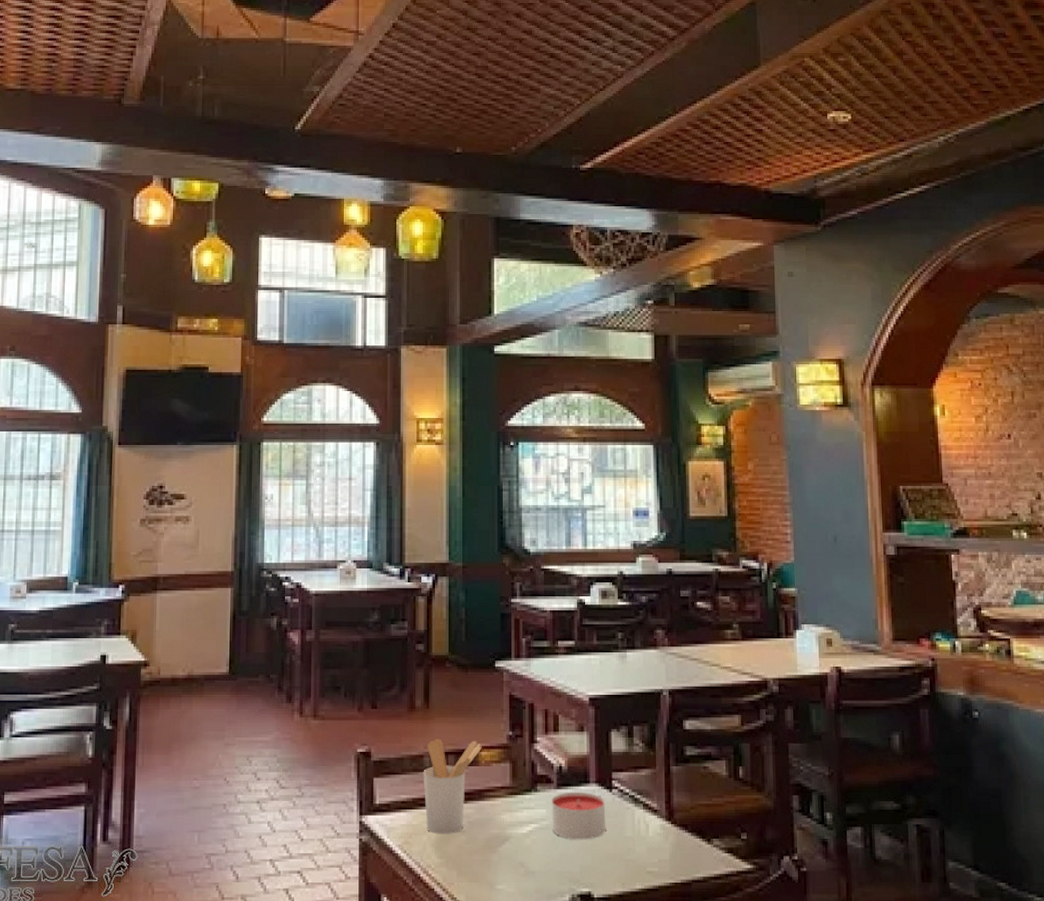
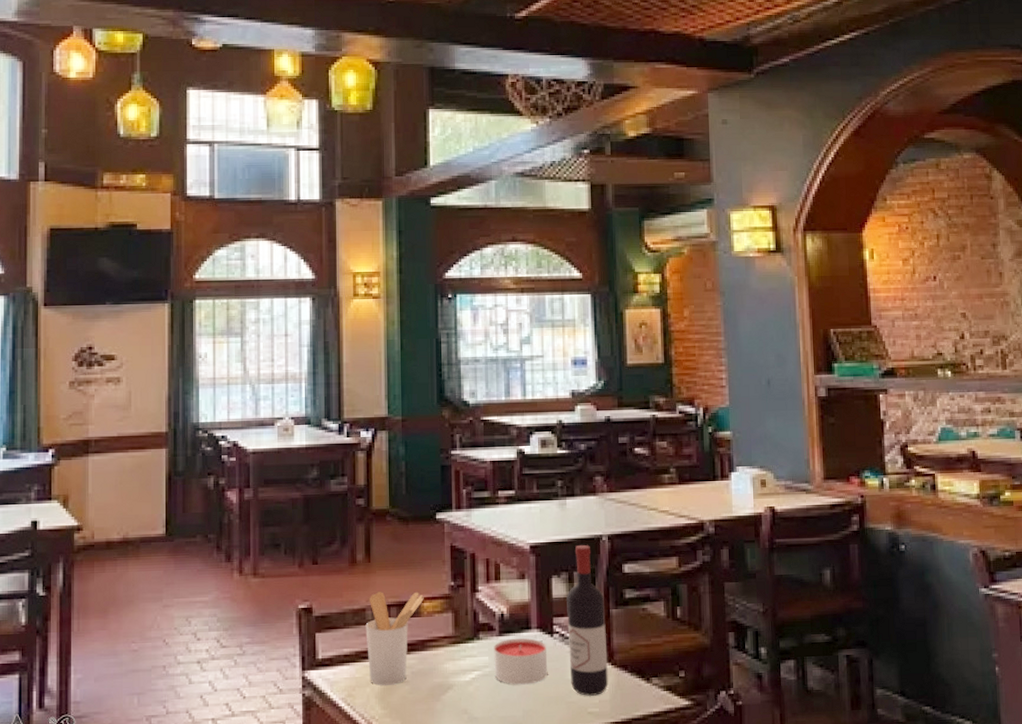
wine bottle: none [626,698,668,856] -> present [567,544,608,697]

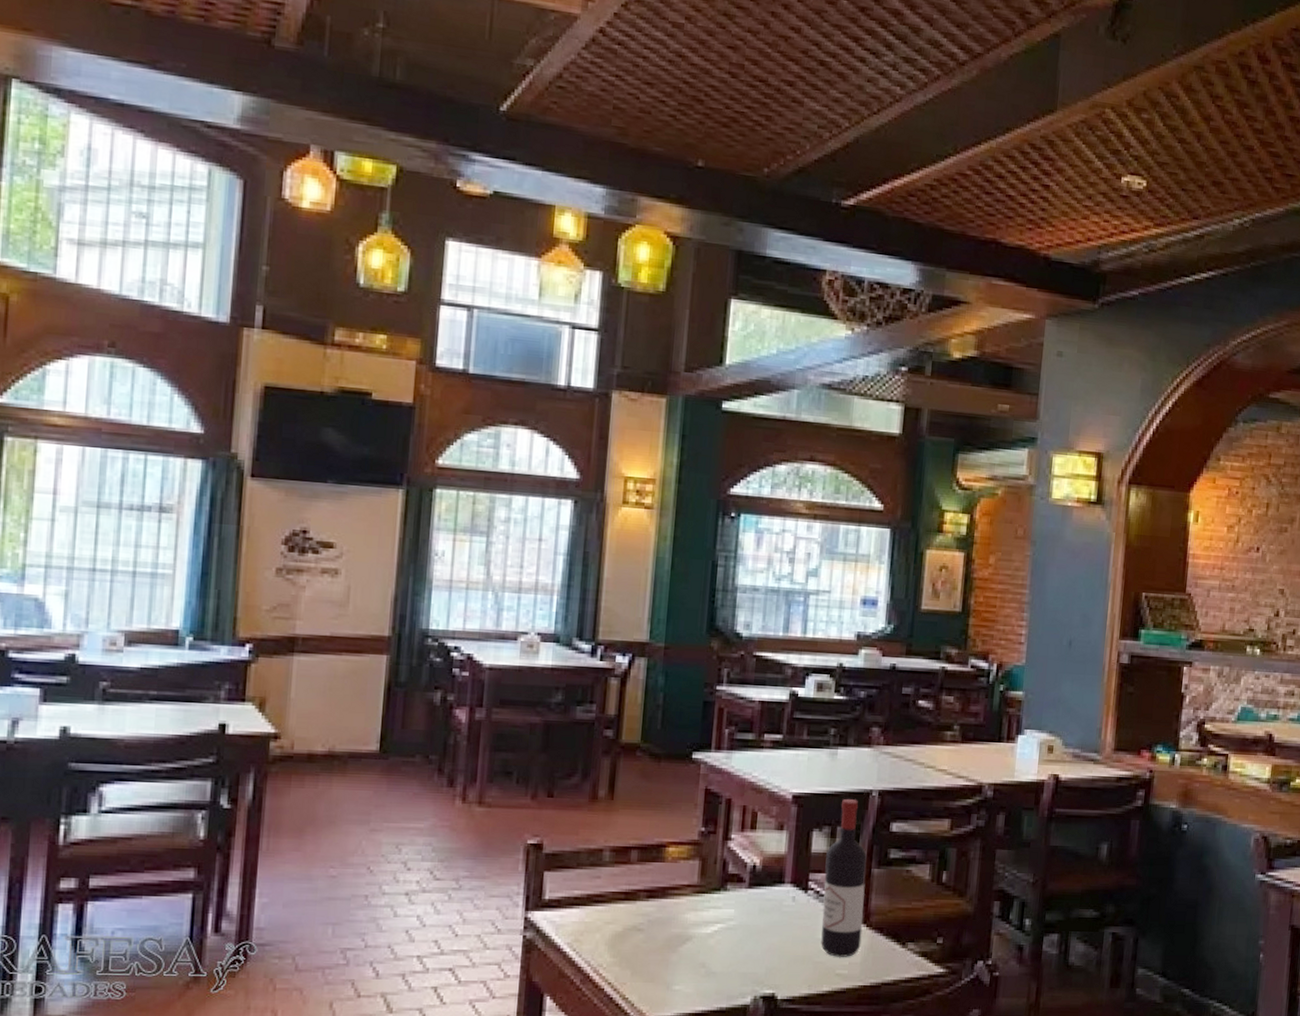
utensil holder: present [365,592,424,685] -> none [600,832,670,932]
candle: present [494,638,548,685] -> none [739,892,799,941]

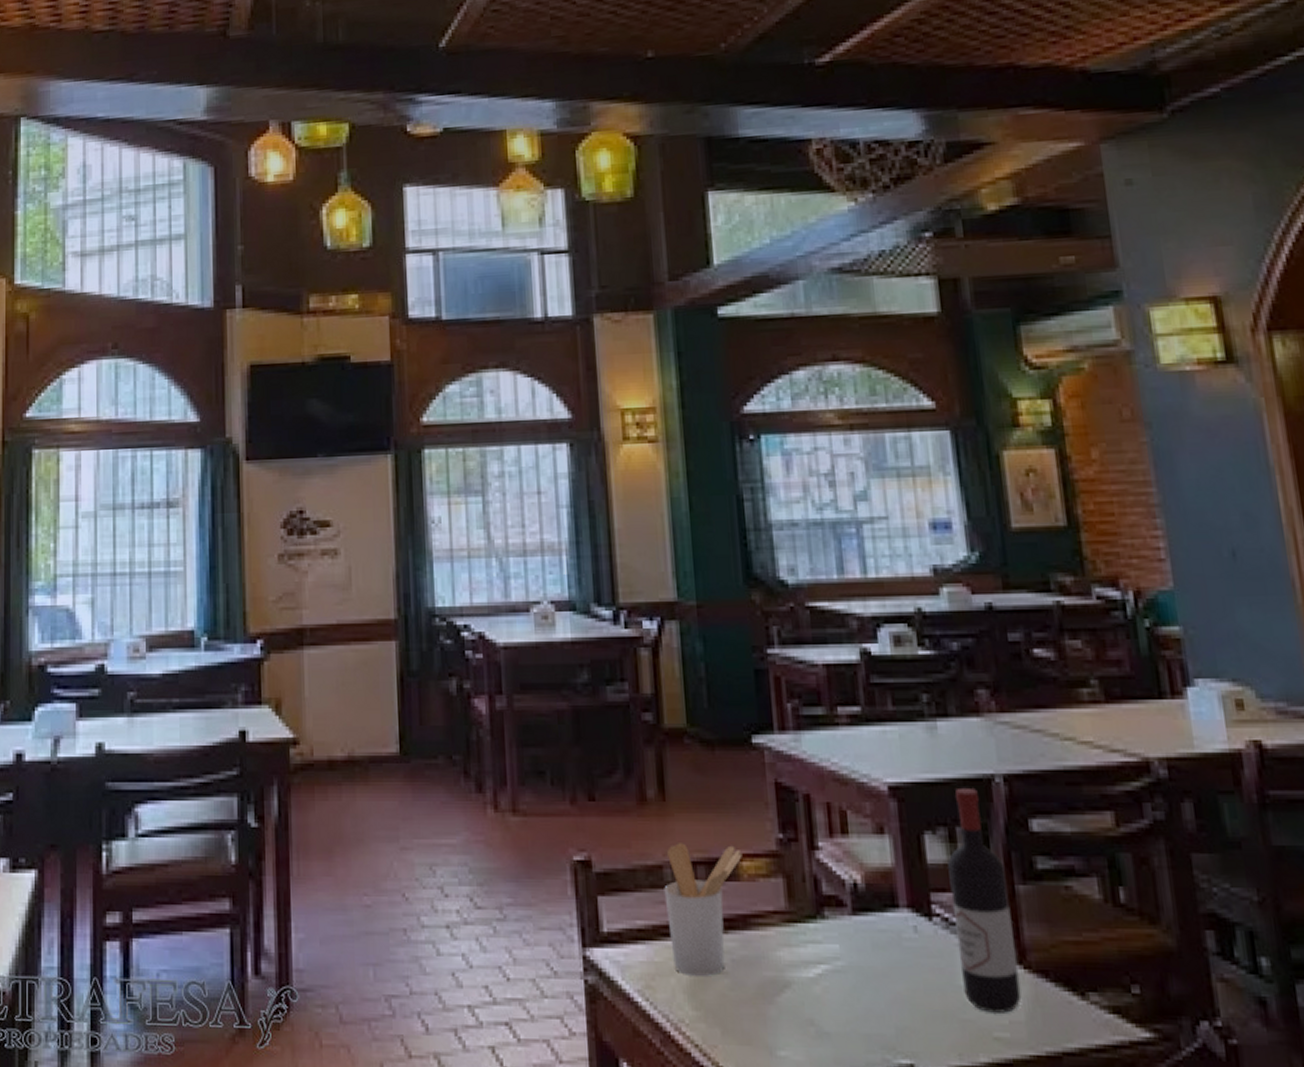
utensil holder: none [600,832,670,932] -> present [664,843,742,976]

